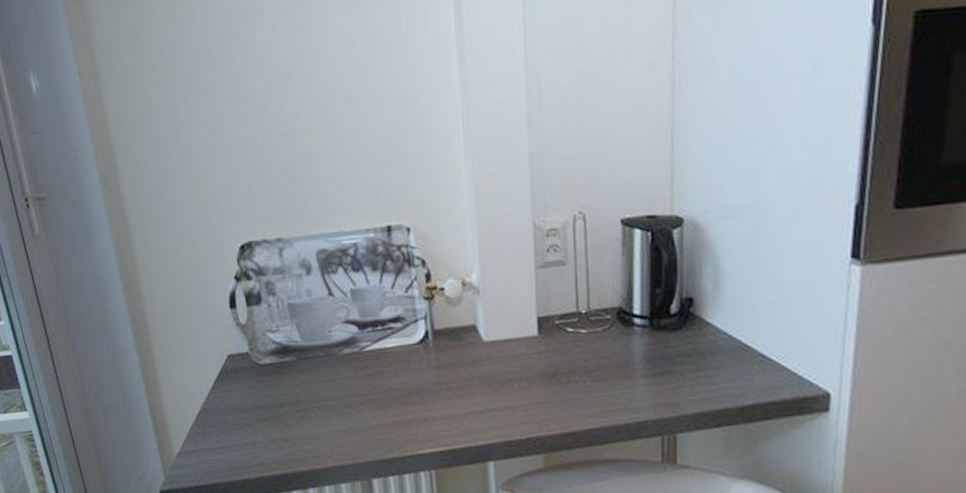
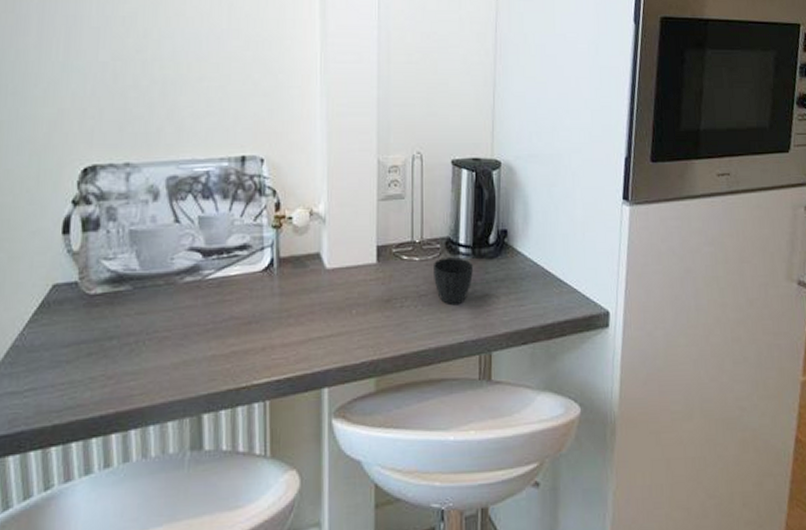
cup: none [604,329,652,381] -> present [434,257,474,304]

